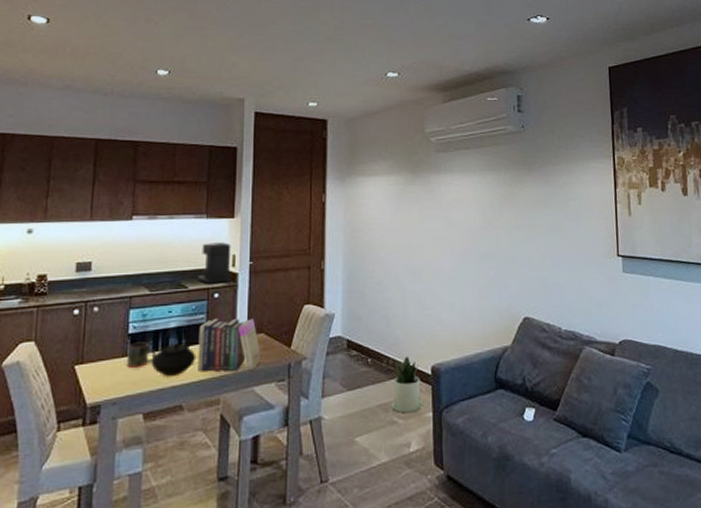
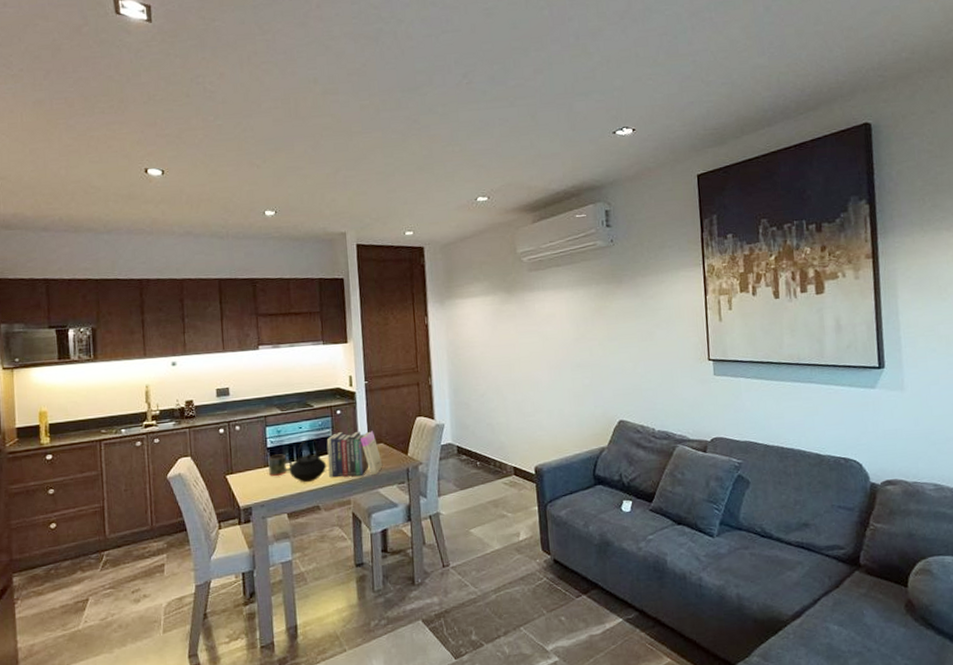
coffee maker: present [197,242,231,285] -> none [320,365,349,403]
planter: present [390,356,424,414] -> none [499,458,529,508]

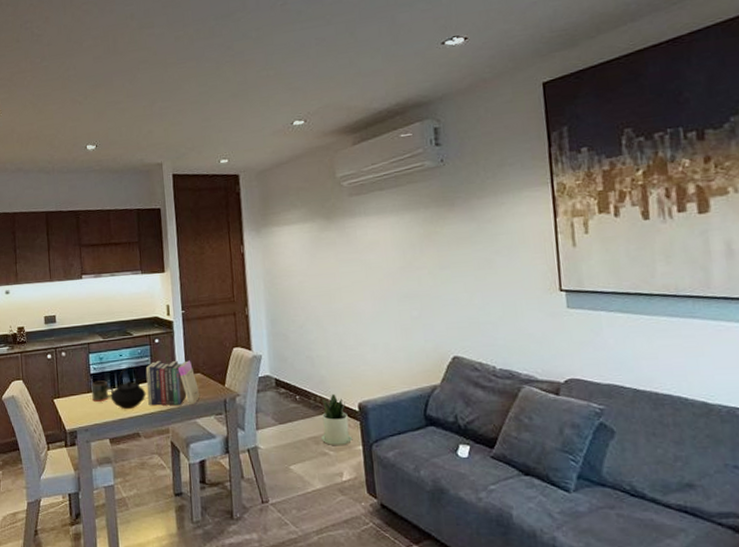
planter: none [499,458,529,508] -> present [321,393,353,446]

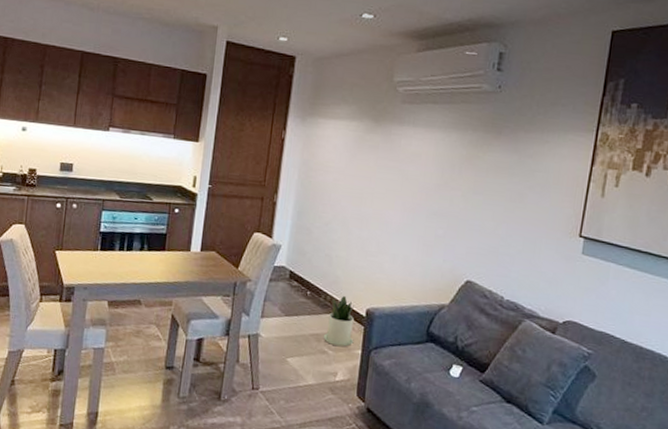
mug: present [91,380,114,402] -> none [97,240,122,262]
teapot: present [110,365,146,410] -> none [117,230,156,275]
books: present [145,360,201,406] -> none [155,231,212,282]

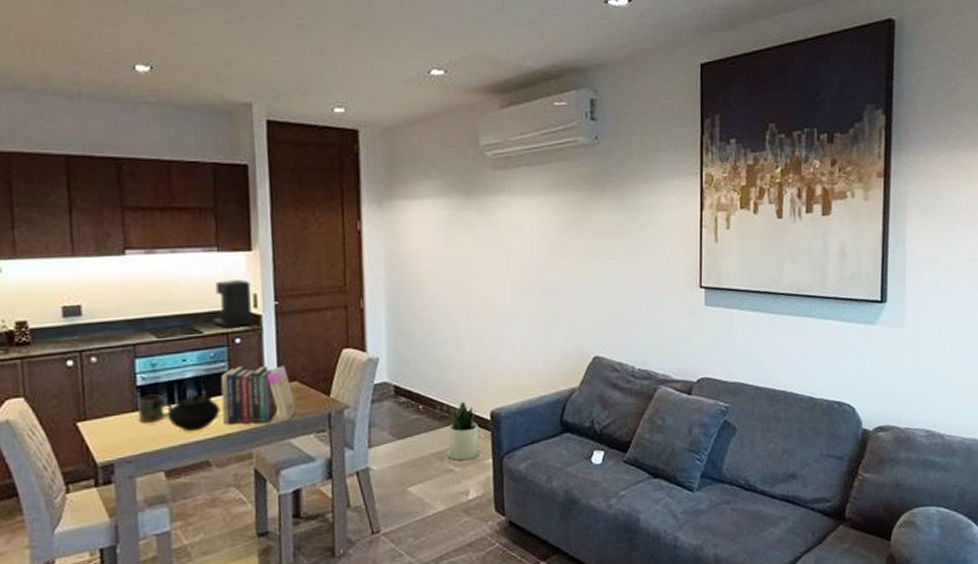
mug: none [97,240,122,262] -> present [138,394,172,423]
teapot: none [117,230,156,275] -> present [167,373,221,432]
books: none [155,231,212,282] -> present [220,365,297,426]
coffee maker: none [161,161,194,201] -> present [212,279,252,329]

